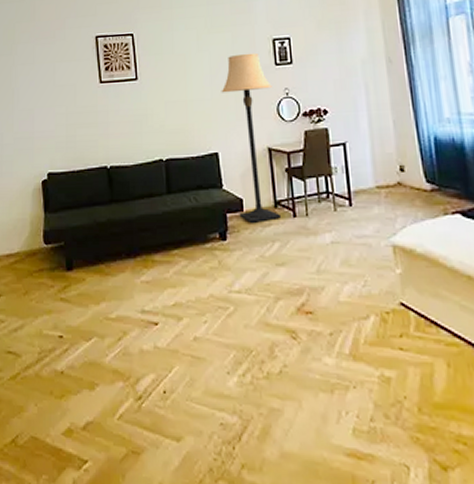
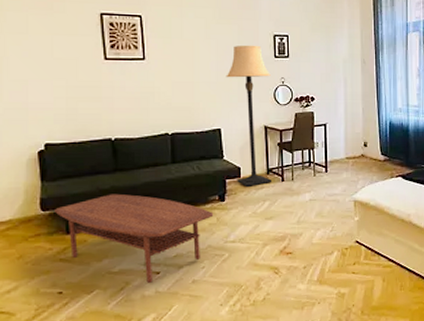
coffee table: none [56,227,215,335] -> present [55,193,214,283]

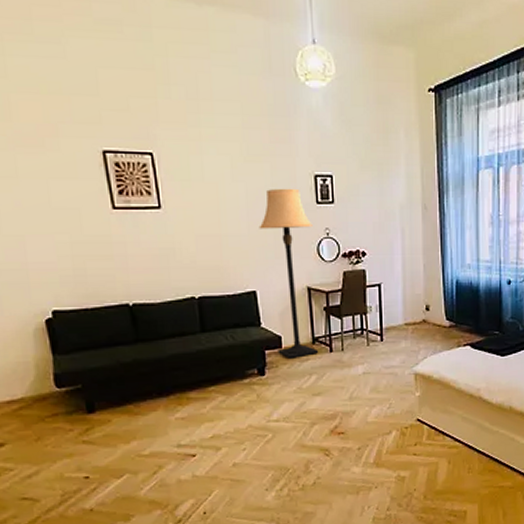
coffee table: present [55,193,214,283] -> none [71,367,253,467]

